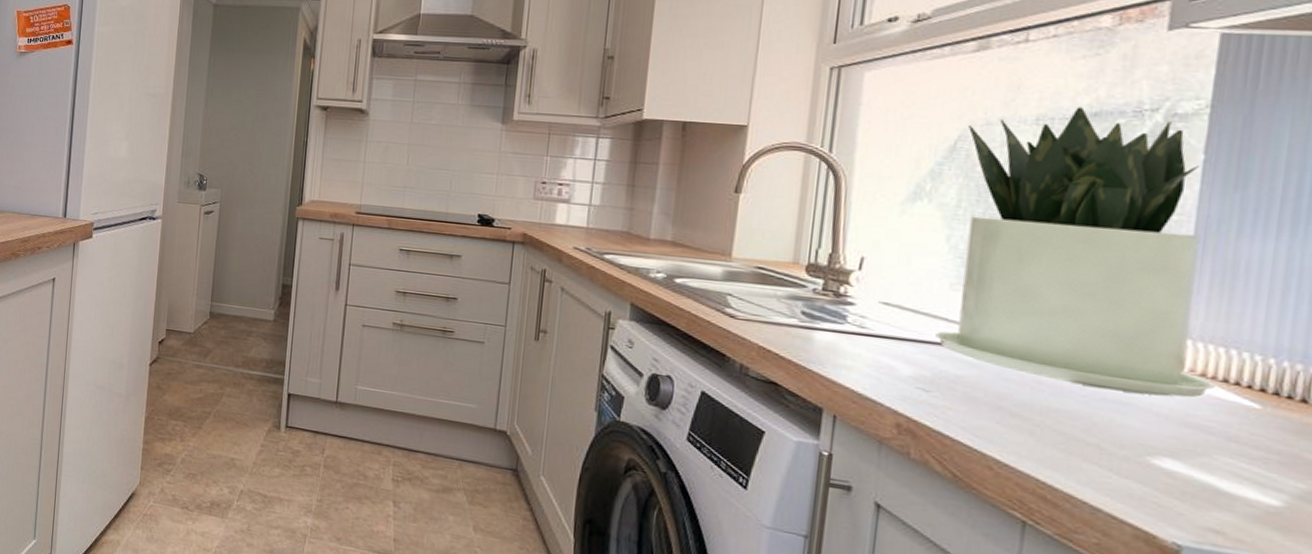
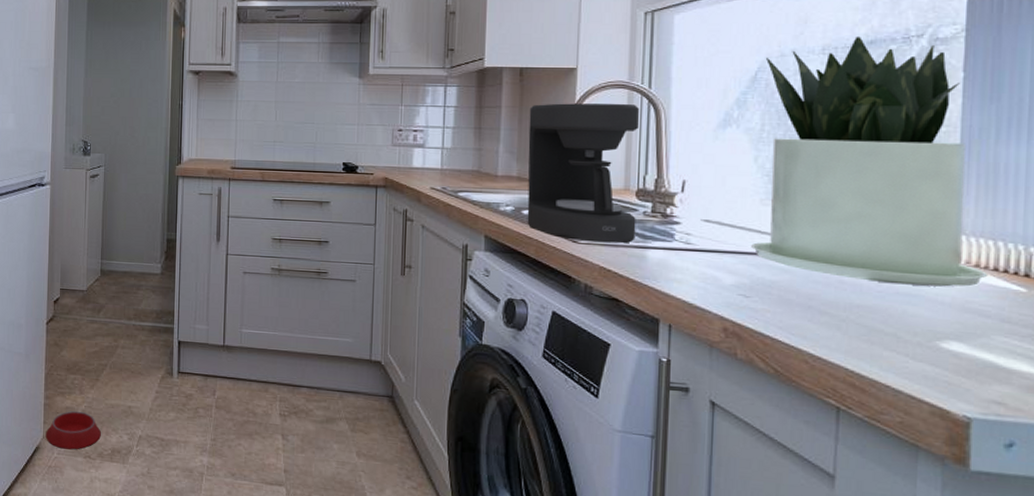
pet bowl: none [142,458,201,499] -> present [45,411,101,450]
coffee maker: none [679,163,816,323] -> present [527,103,640,244]

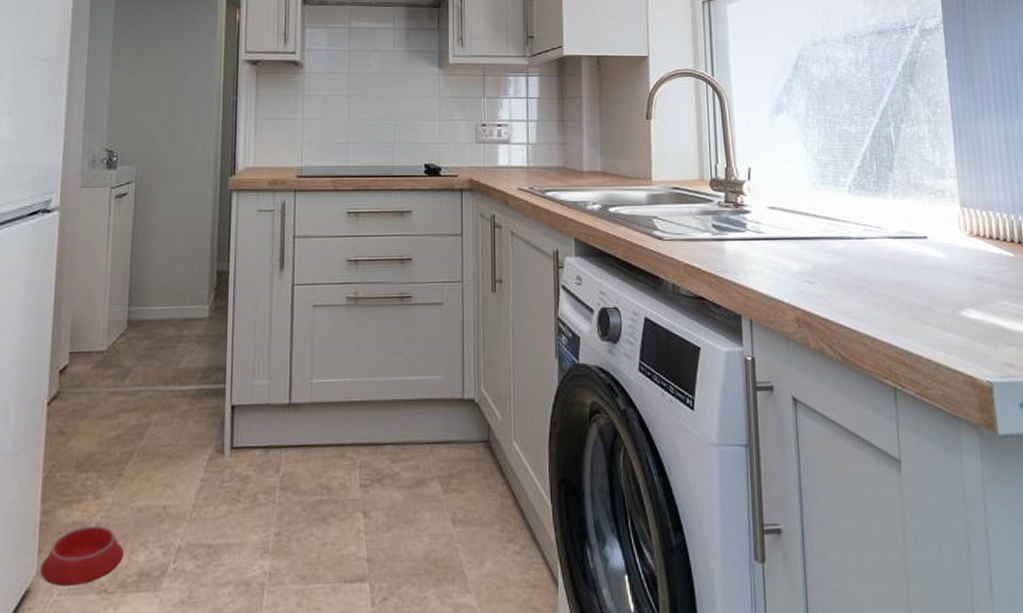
coffee maker: present [527,103,640,244] -> none [608,91,713,238]
planter: present [751,37,988,287] -> none [804,27,987,258]

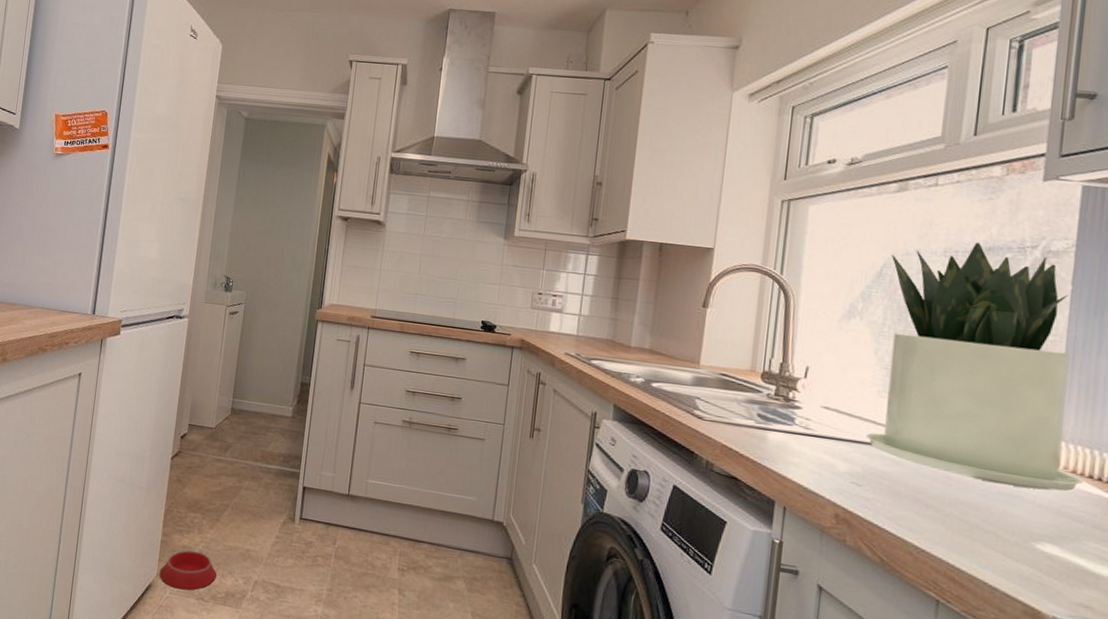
planter: none [804,27,987,258] -> present [866,242,1084,491]

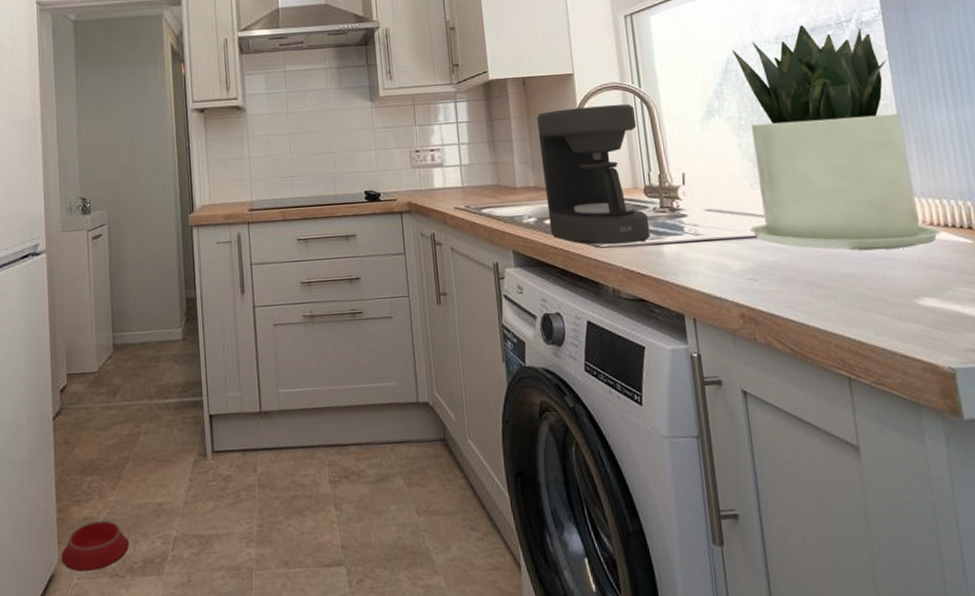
coffee maker: none [655,280,770,424] -> present [536,104,651,245]

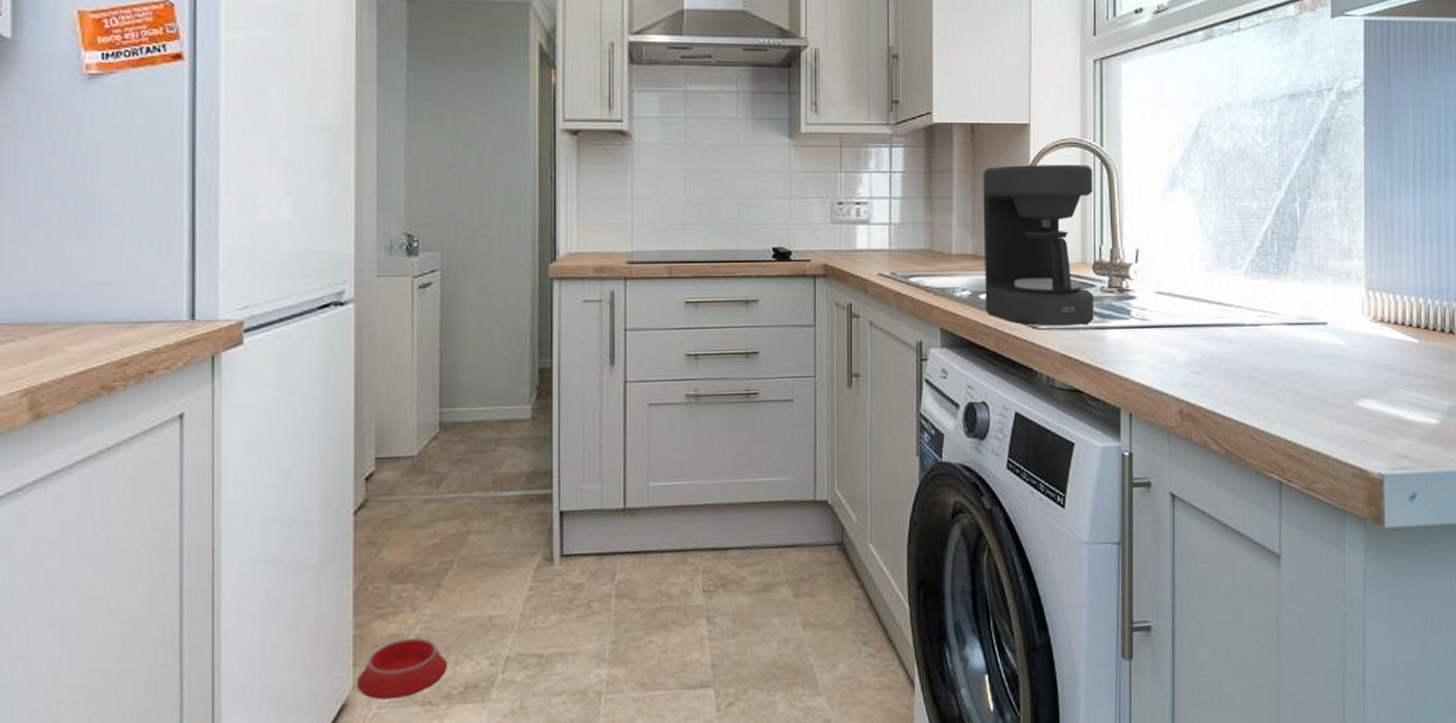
planter: present [732,25,942,250] -> none [1200,90,1390,346]

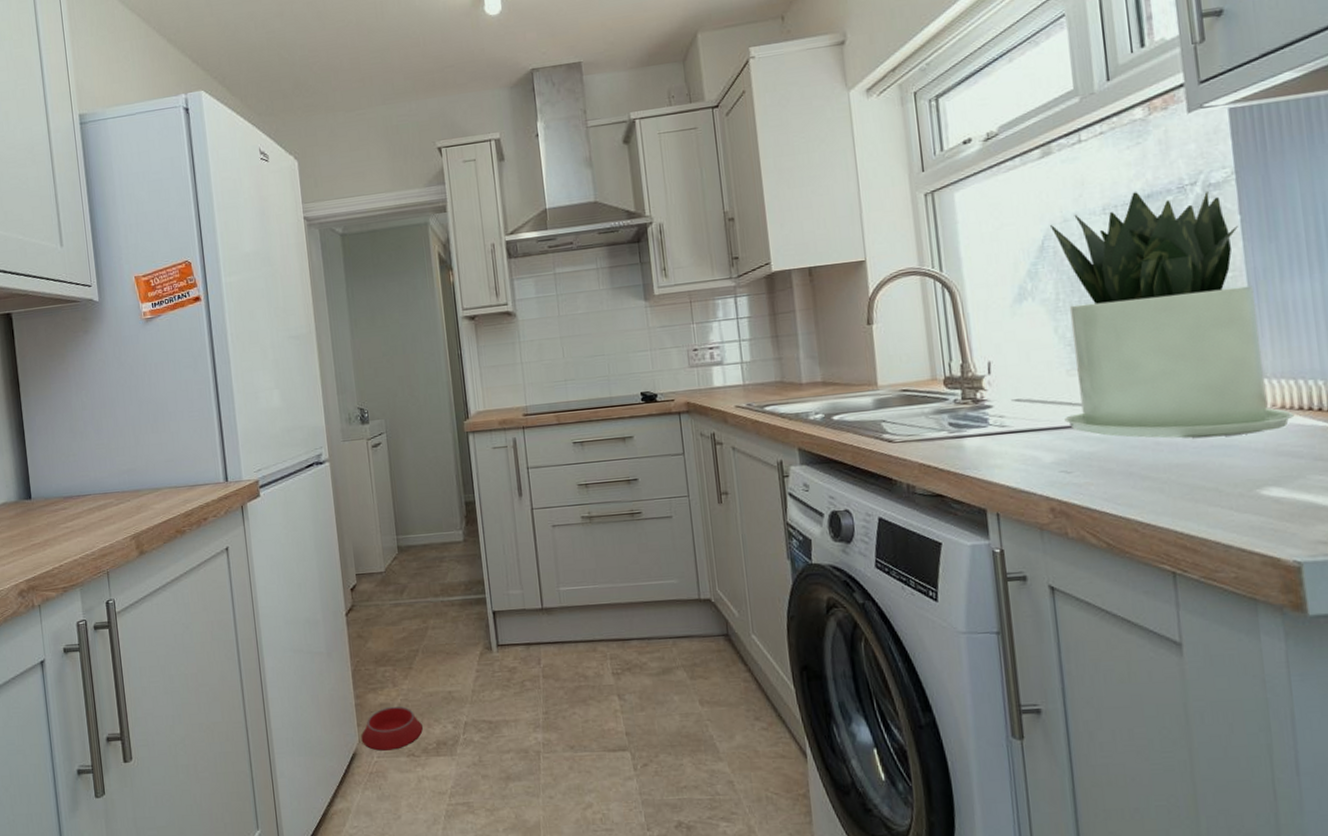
coffee maker: present [983,164,1094,327] -> none [824,290,950,440]
planter: none [1200,90,1390,346] -> present [1050,192,1295,439]

